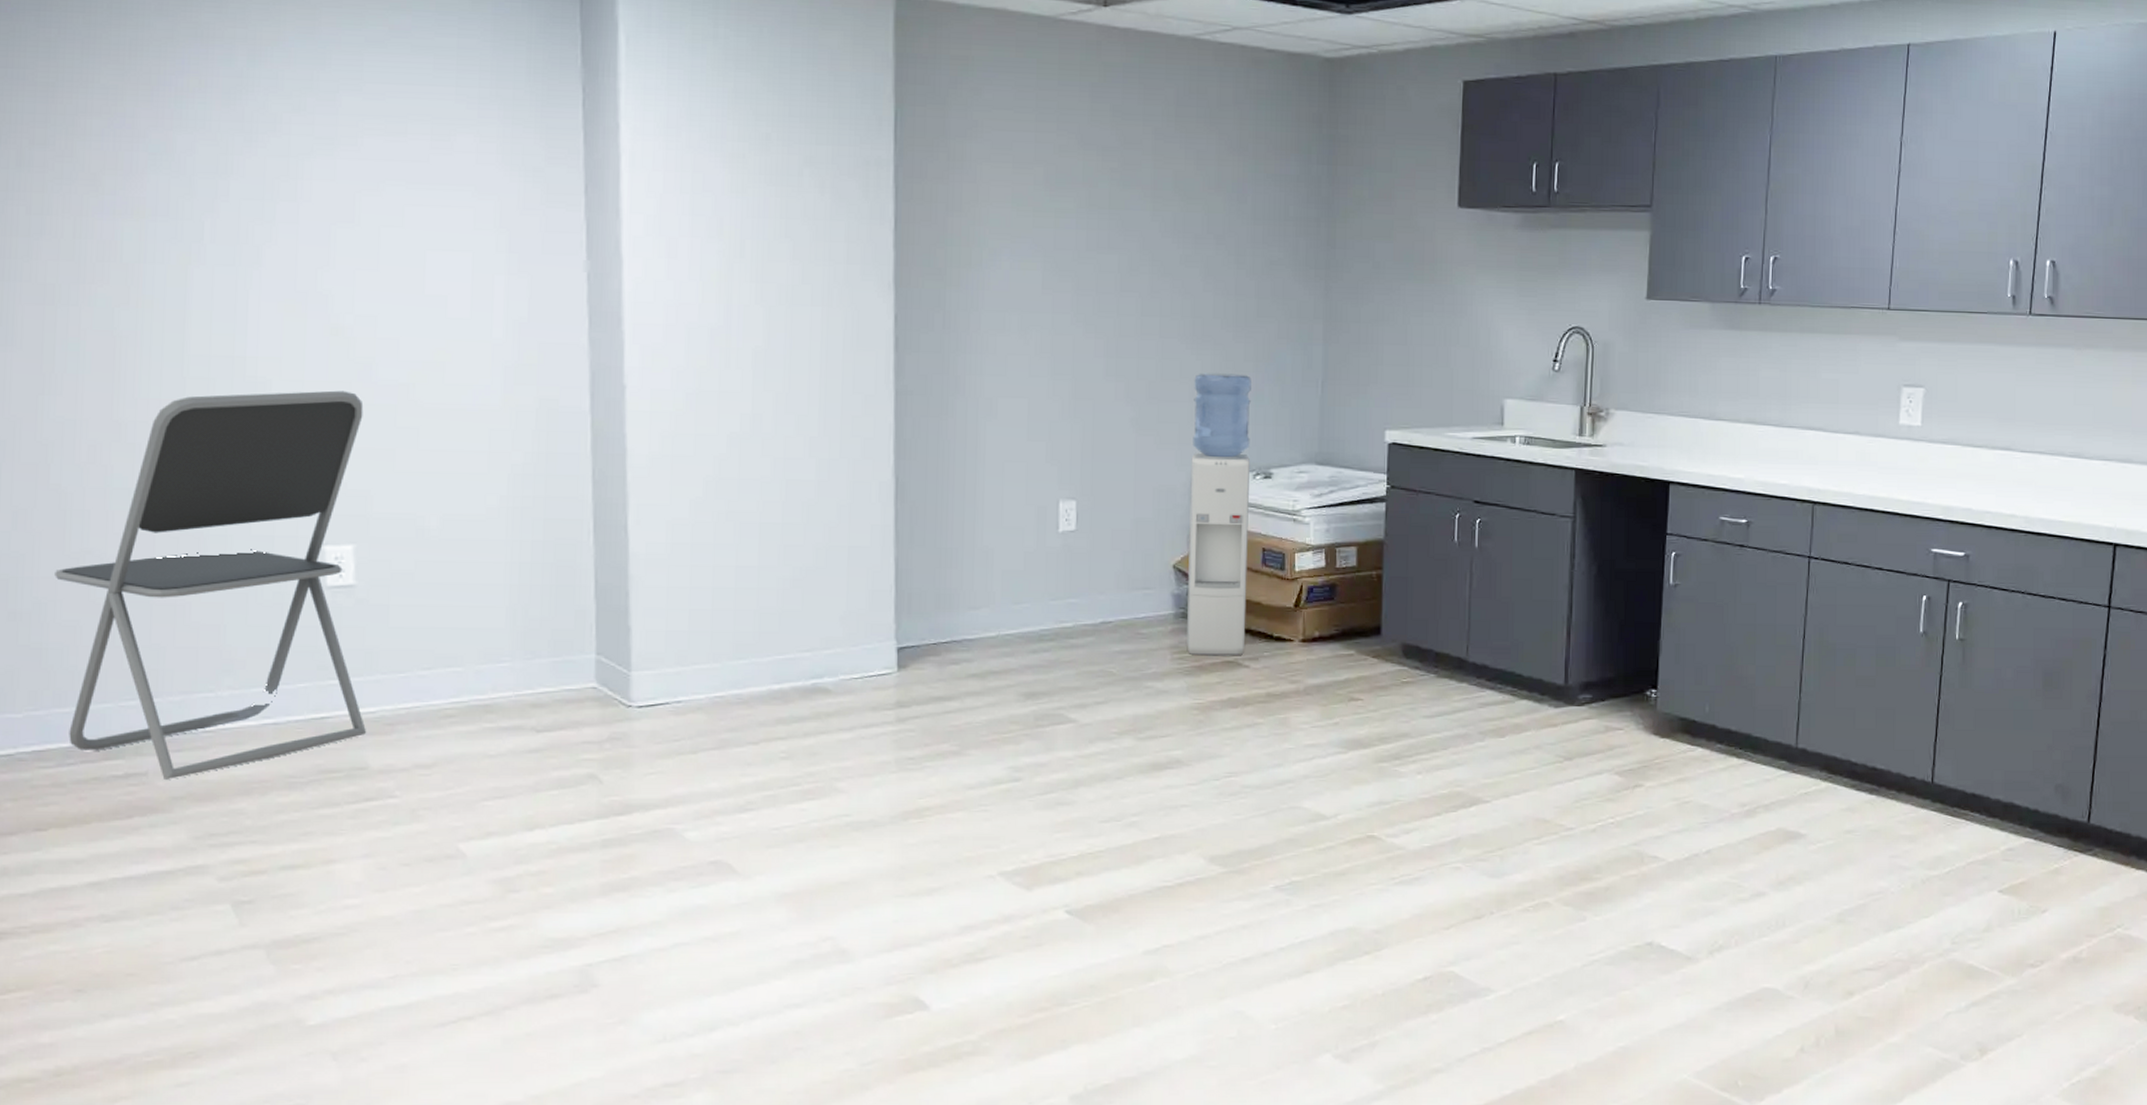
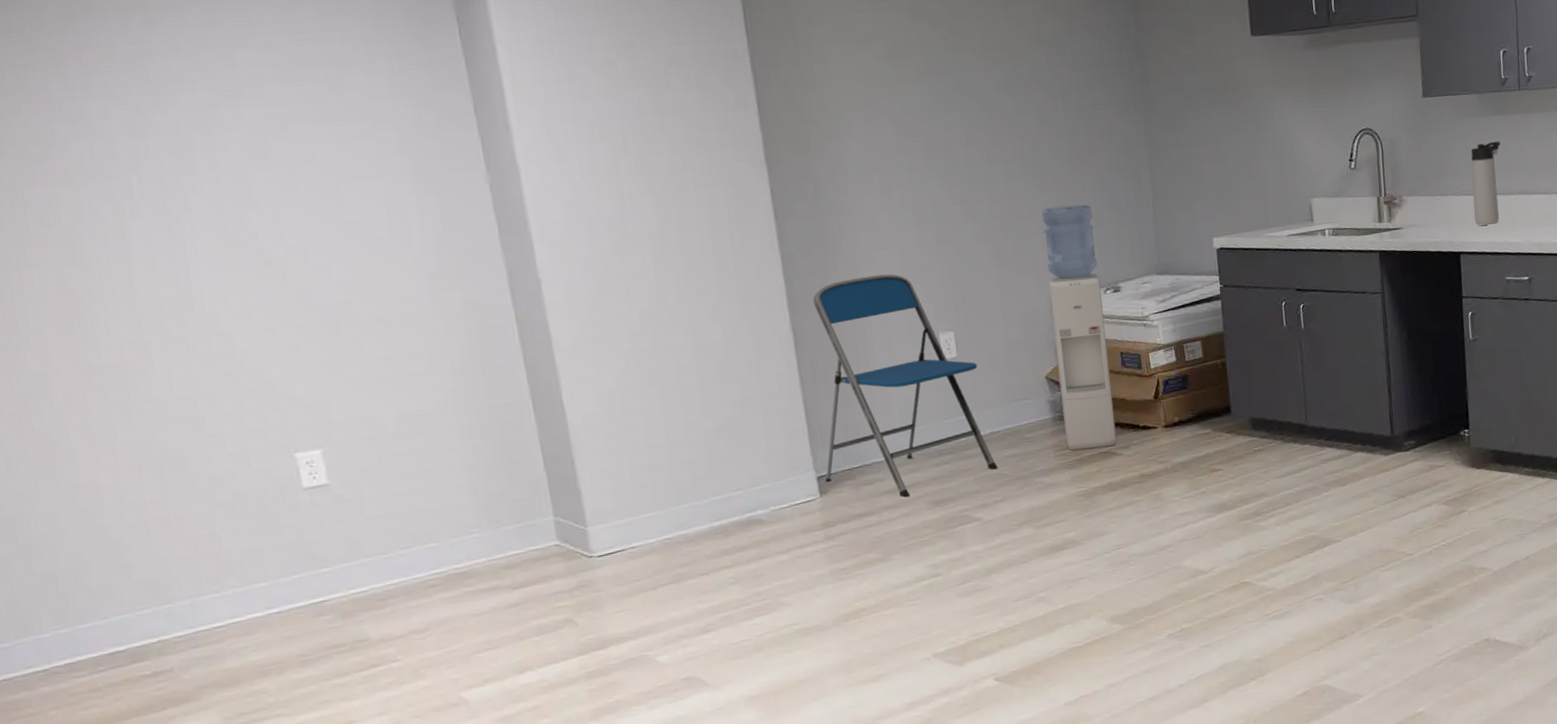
folding chair: present [55,390,366,781] -> none [55,315,362,674]
folding chair: none [906,426,1104,683] -> present [812,274,998,497]
thermos bottle: none [1690,359,1731,455] -> present [1471,141,1500,226]

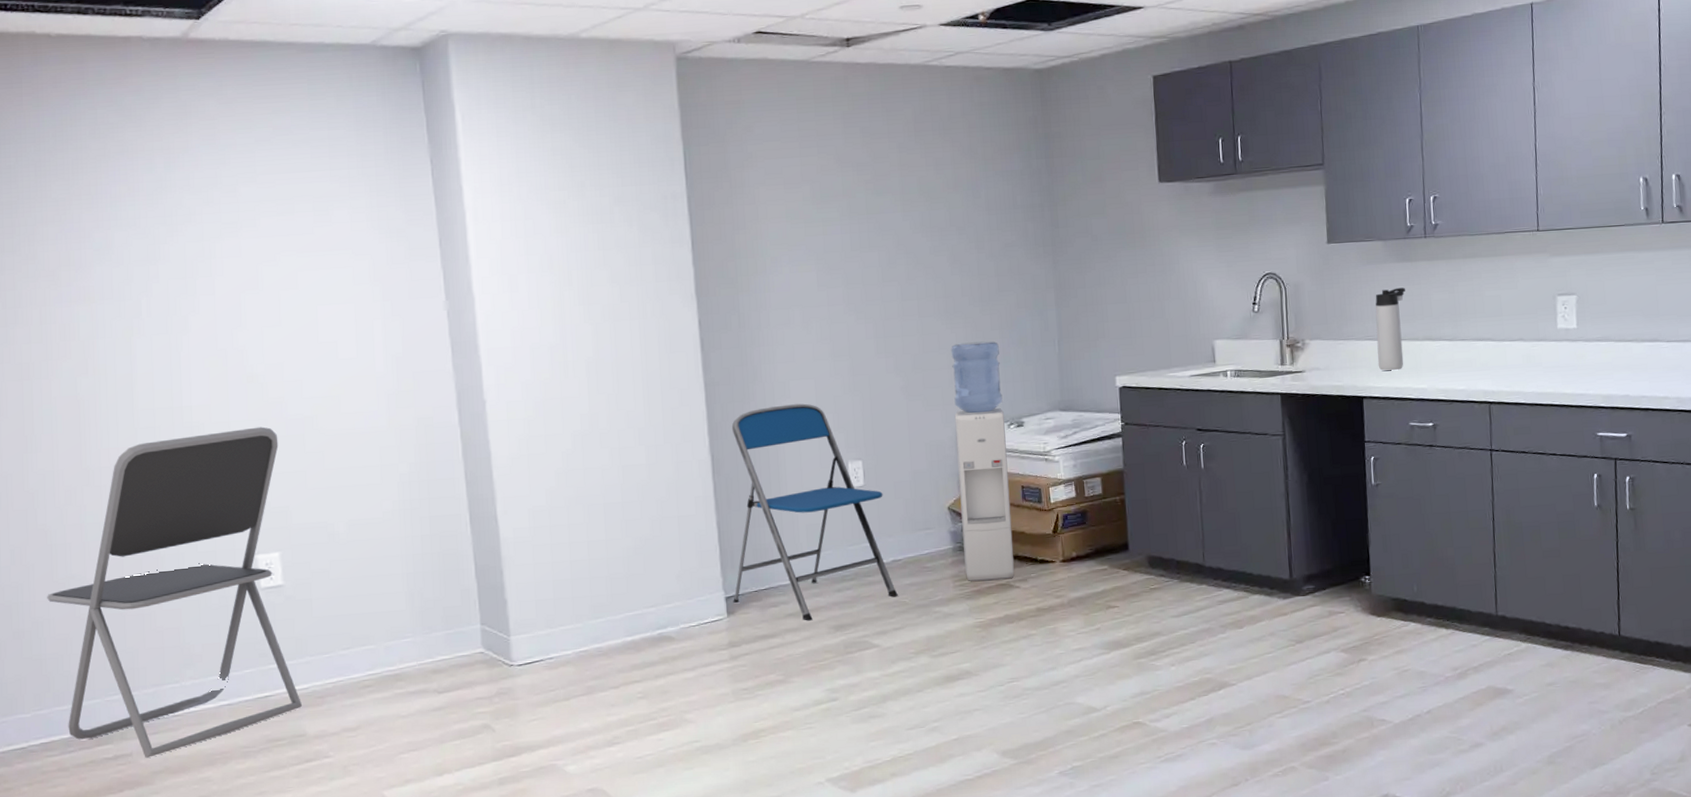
folding chair: none [55,315,362,674] -> present [47,426,302,759]

